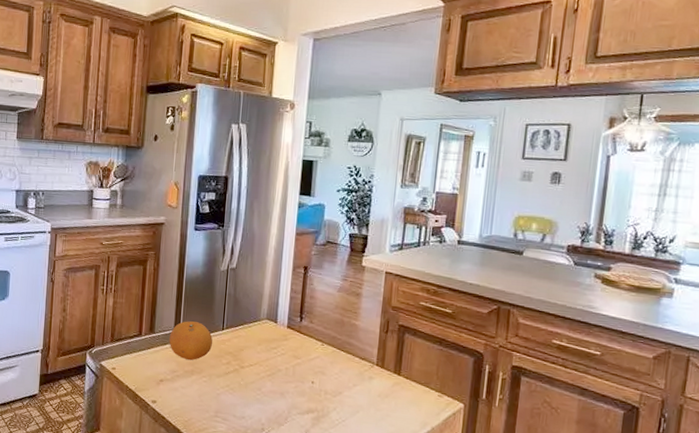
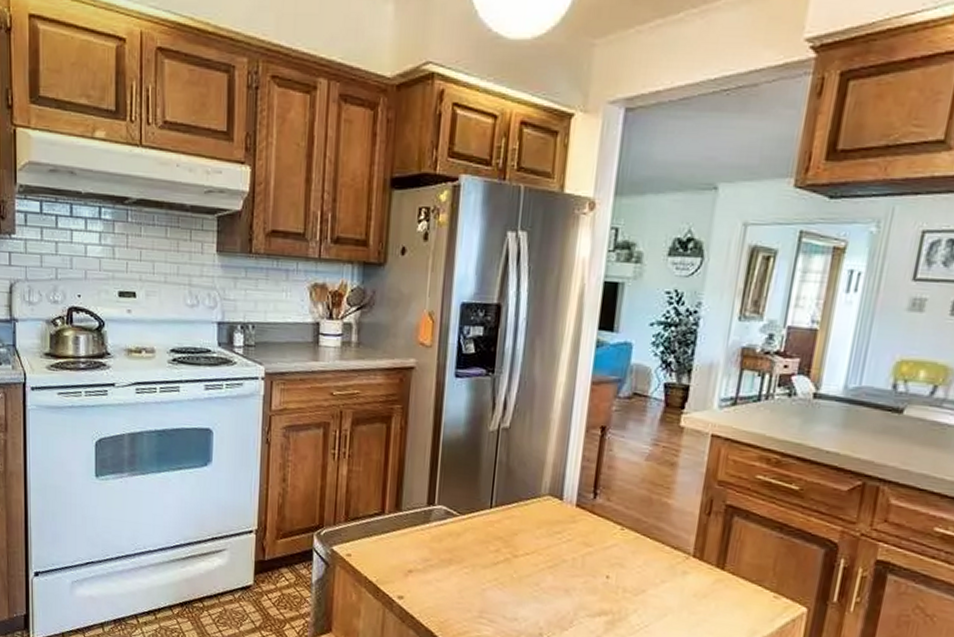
fruit: present [169,321,213,361] -> none [420,496,478,547]

